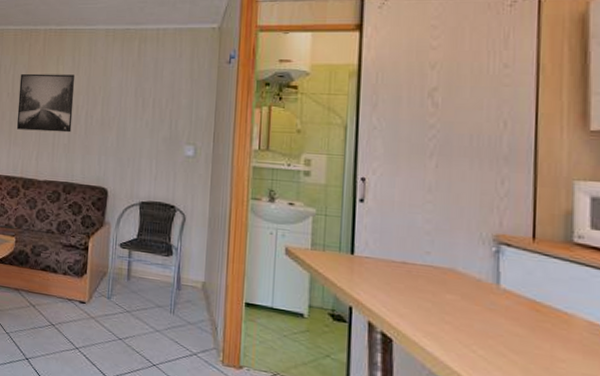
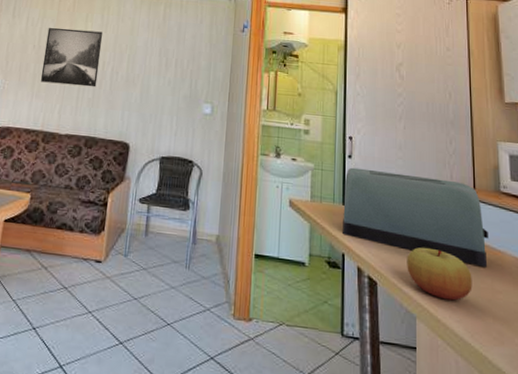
toaster: none [350,212,551,331] -> present [343,167,488,268]
apple: none [432,303,523,366] -> present [407,247,473,301]

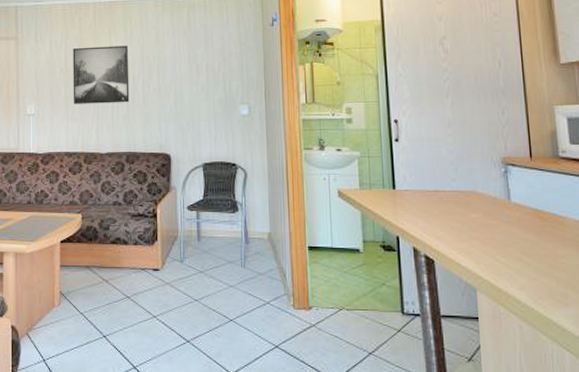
toaster: present [343,167,488,268] -> none [393,150,549,234]
apple: present [407,247,473,301] -> none [463,221,534,270]

